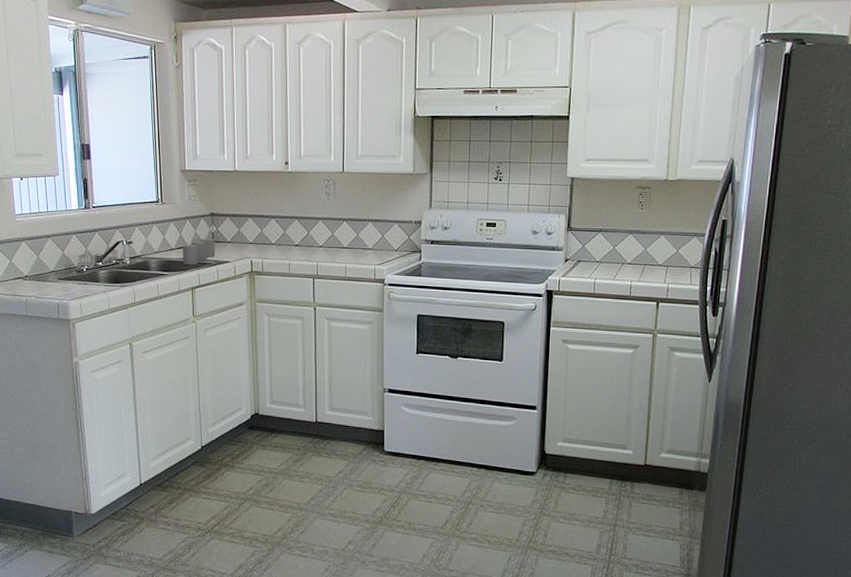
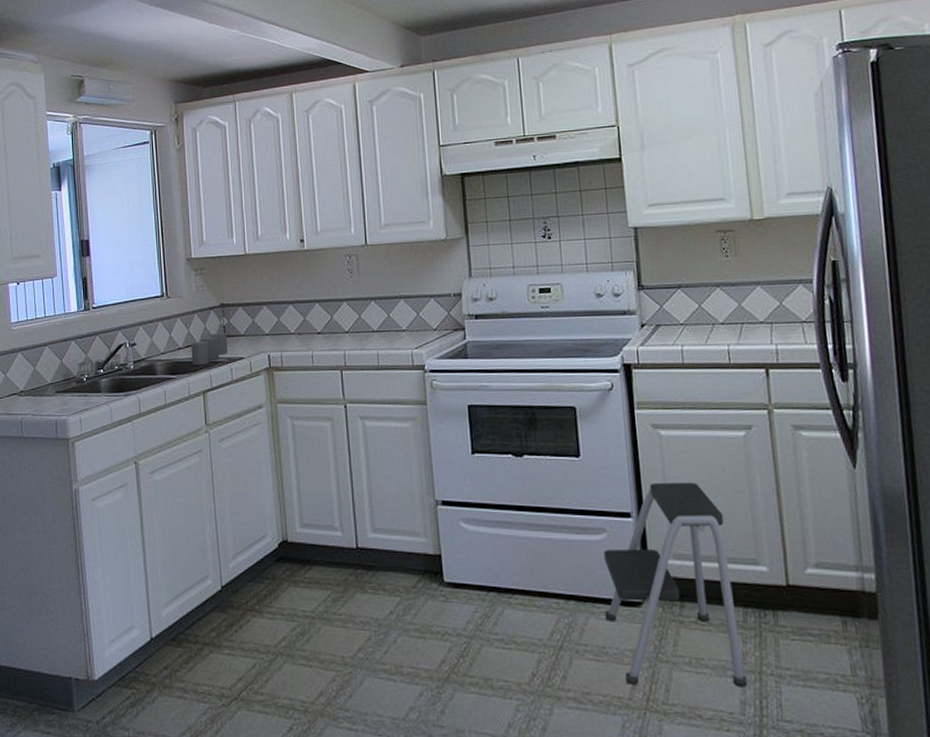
step stool: none [506,384,606,535] -> present [604,482,747,687]

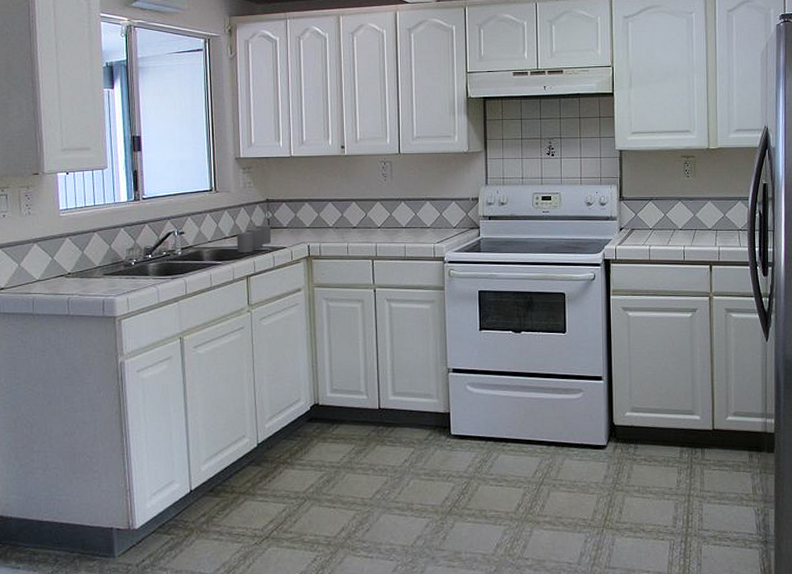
step stool: present [604,482,747,687] -> none [577,352,679,509]

